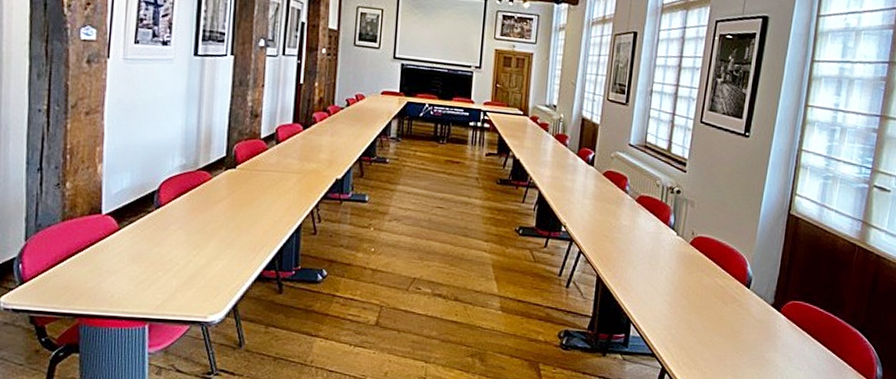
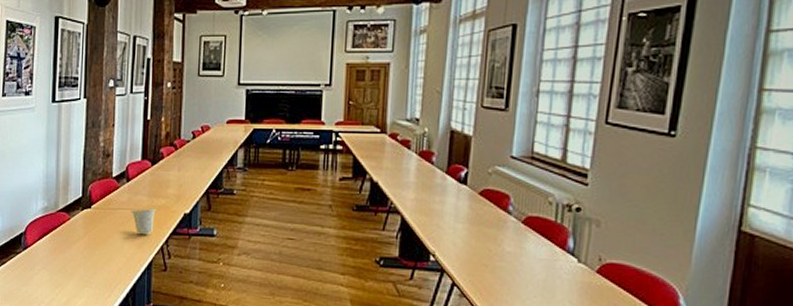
cup: none [280,172,307,198] -> present [131,208,156,235]

